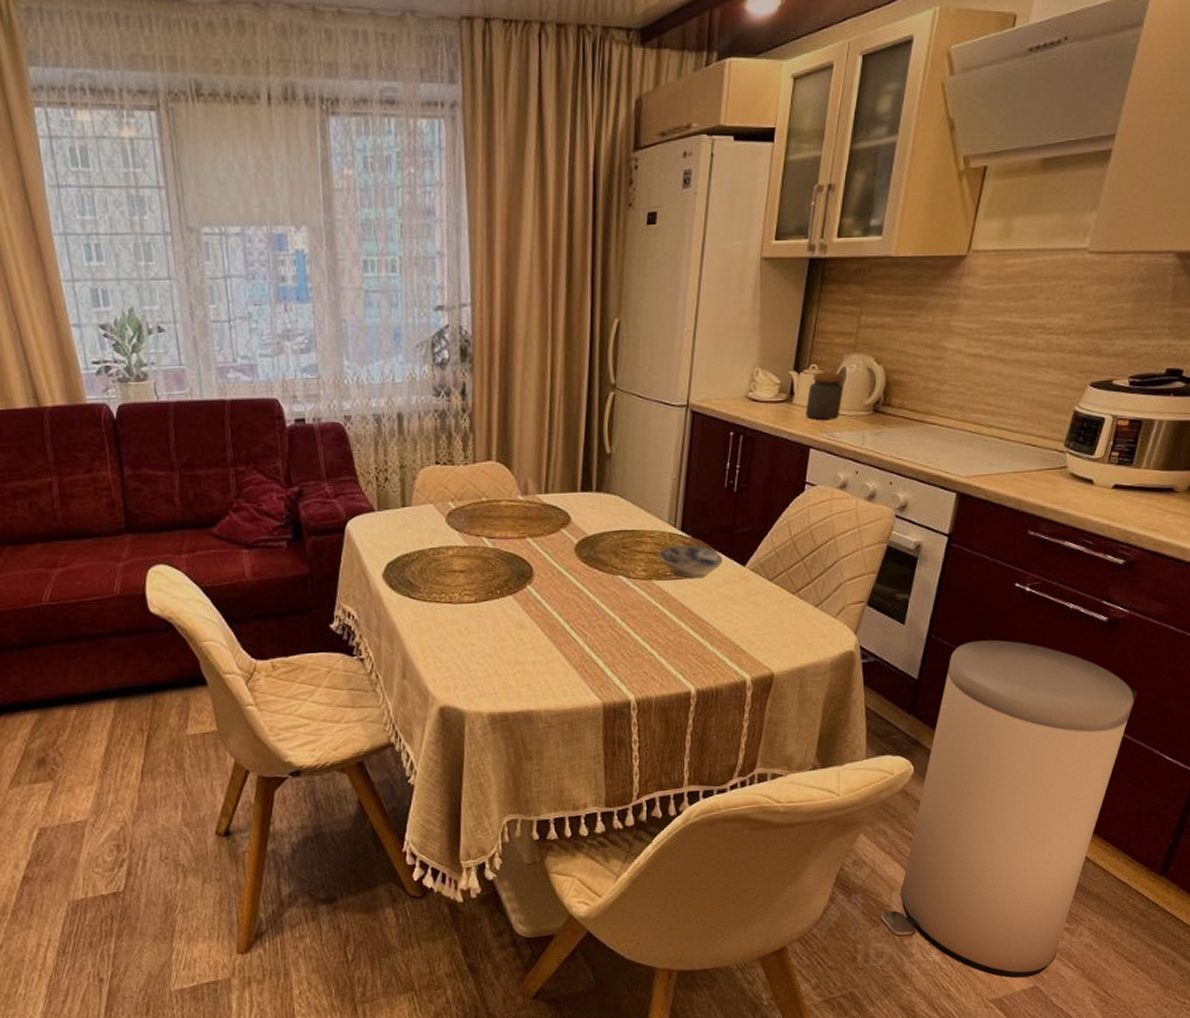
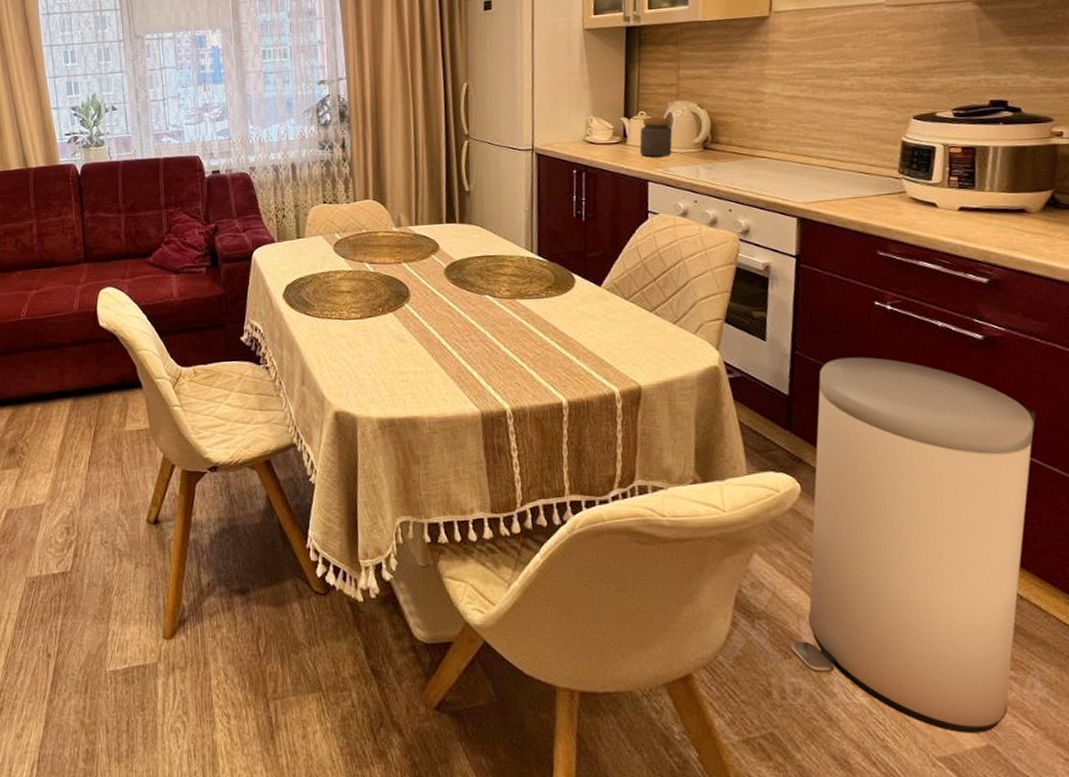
bowl: present [658,545,723,578] -> none [519,268,580,297]

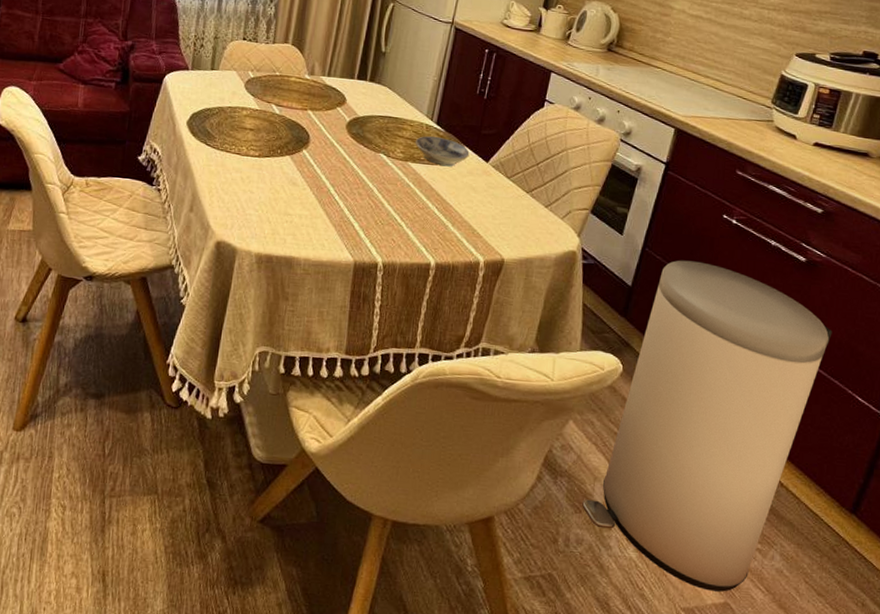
bowl: none [519,268,580,297] -> present [415,136,470,166]
jar: present [639,117,673,158] -> none [550,11,584,53]

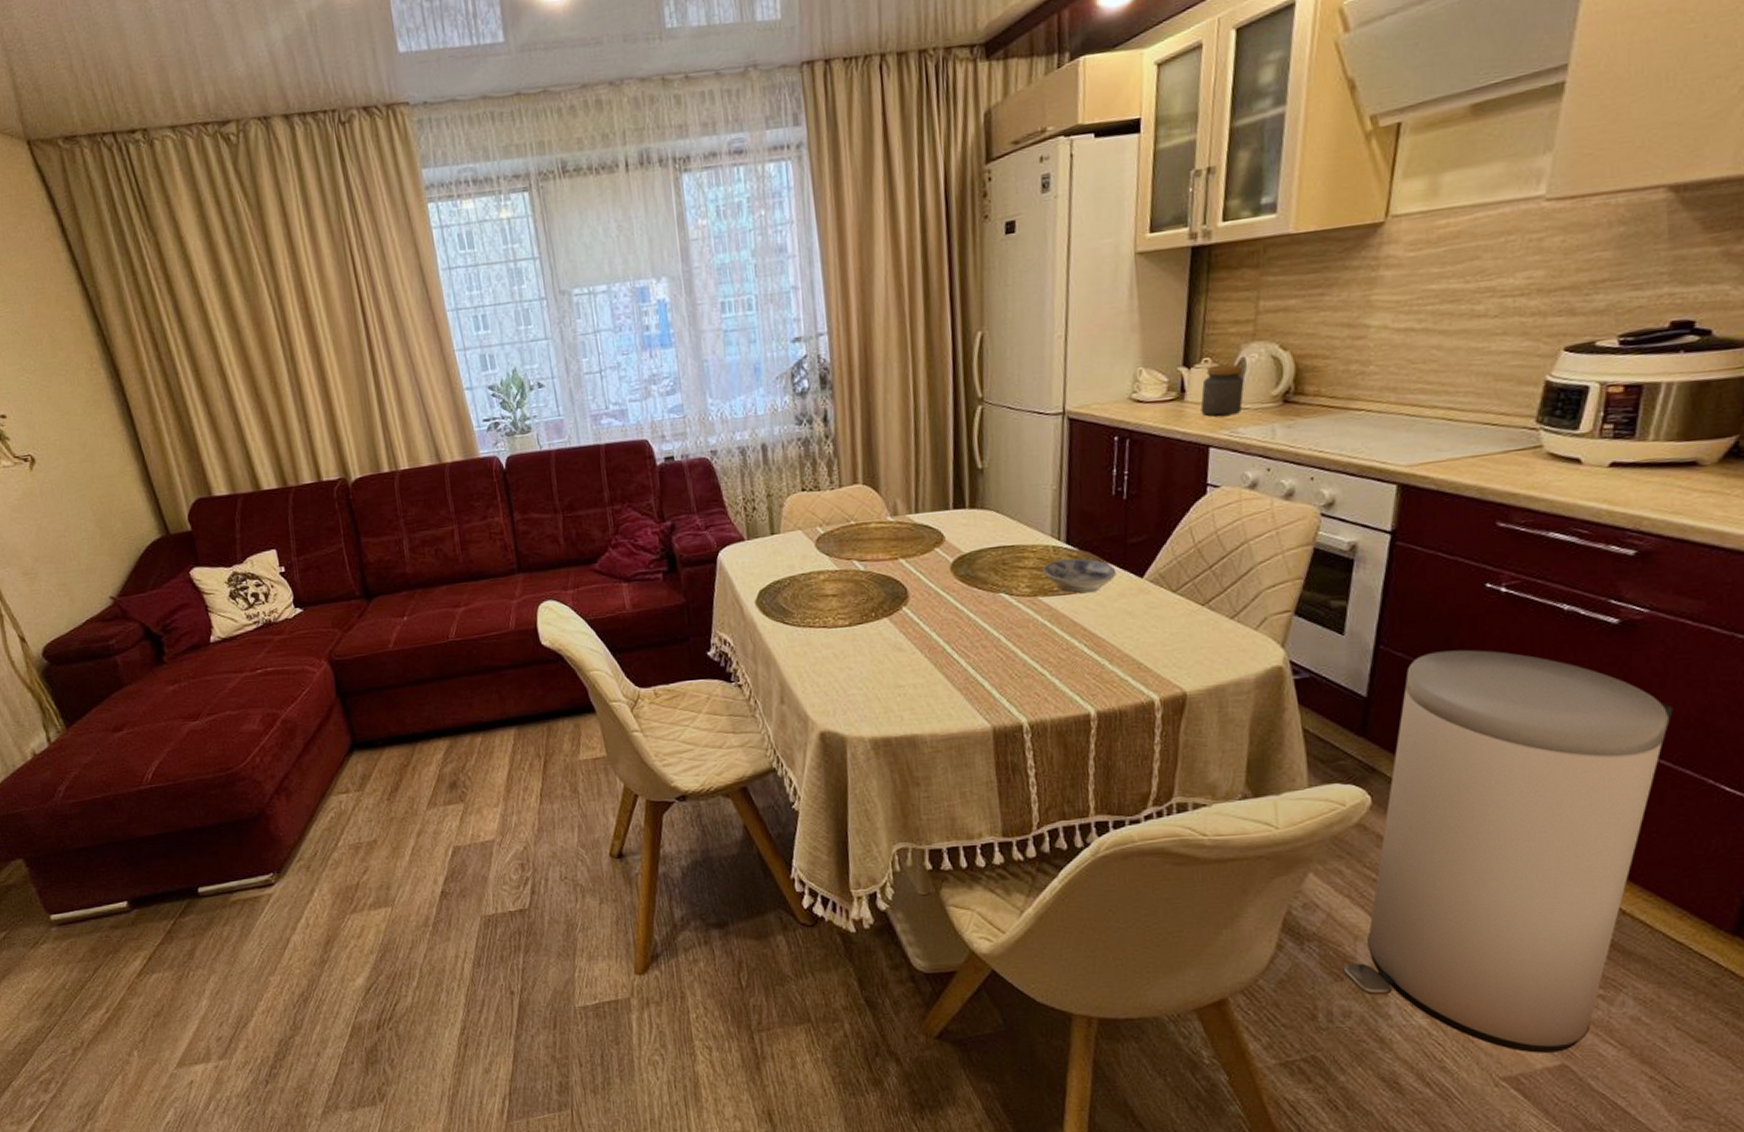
jar: none [550,11,584,53] -> present [1200,364,1245,417]

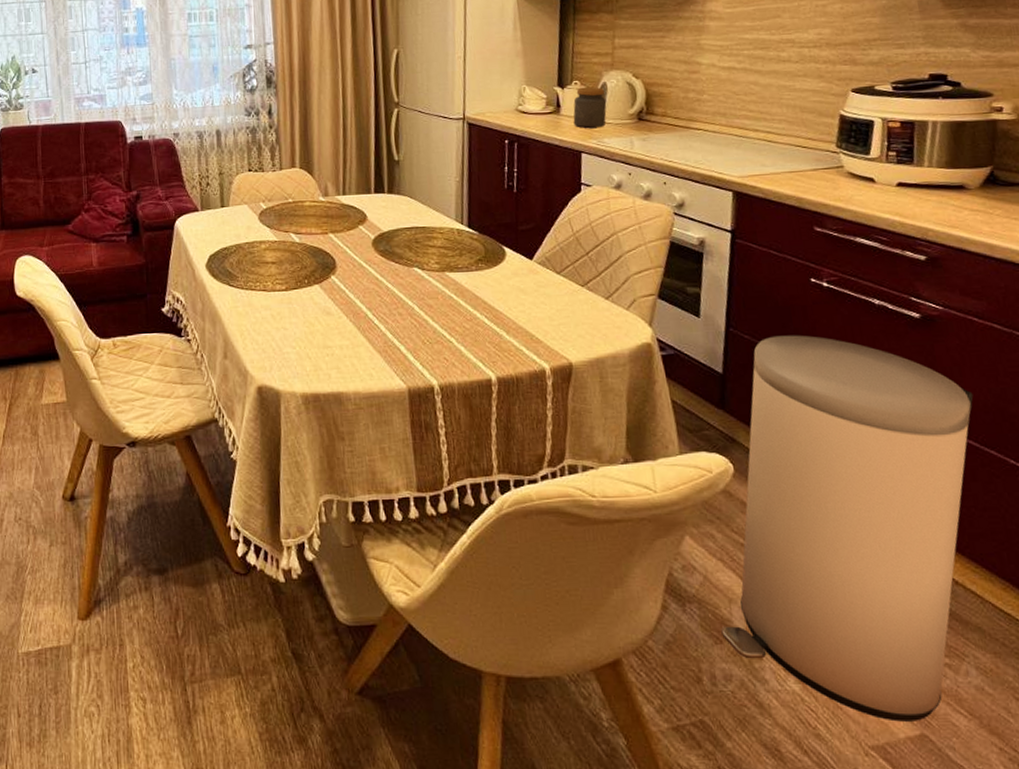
bowl: present [1042,558,1117,593] -> none [448,241,511,270]

